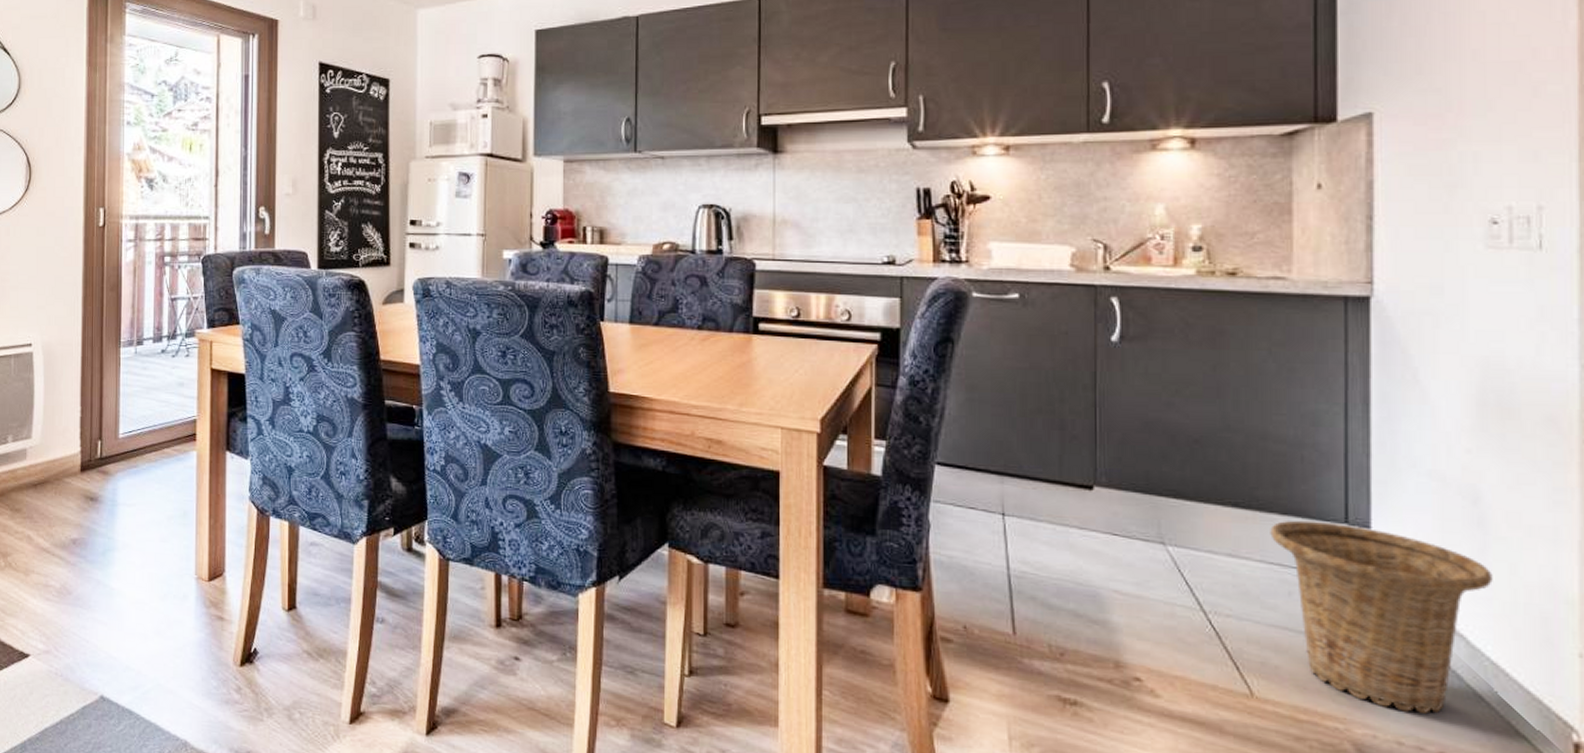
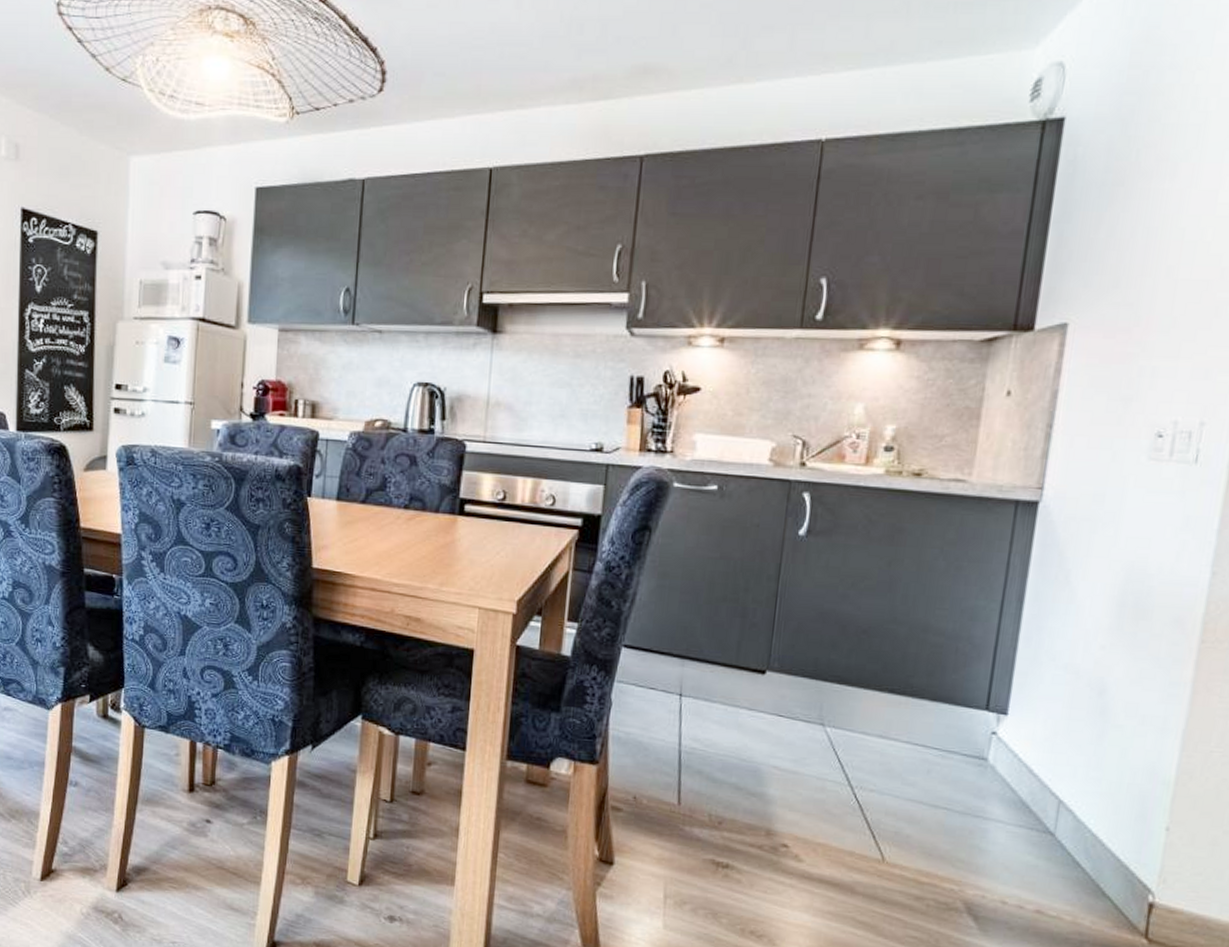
basket: present [1270,520,1493,714] -> none [918,706,1106,877]

